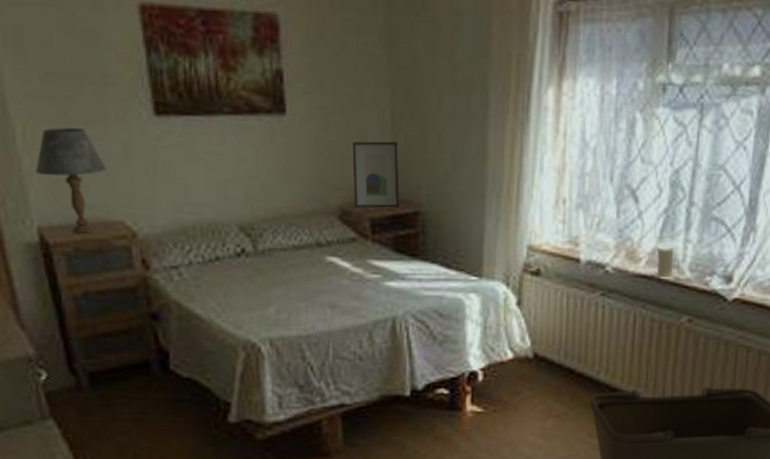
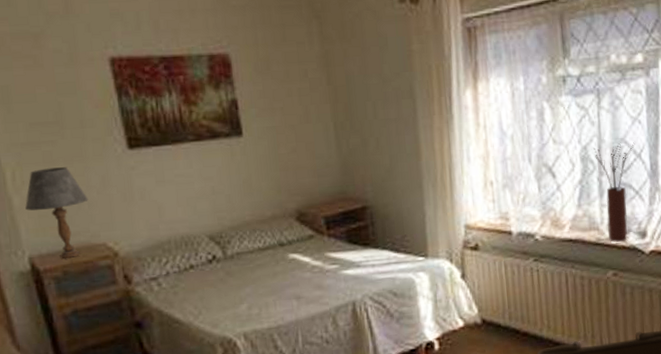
picture frame: present [352,140,399,209] -> none [302,148,349,209]
candle: present [654,241,675,278] -> none [577,208,594,240]
vase: none [686,170,736,286] -> present [593,142,635,242]

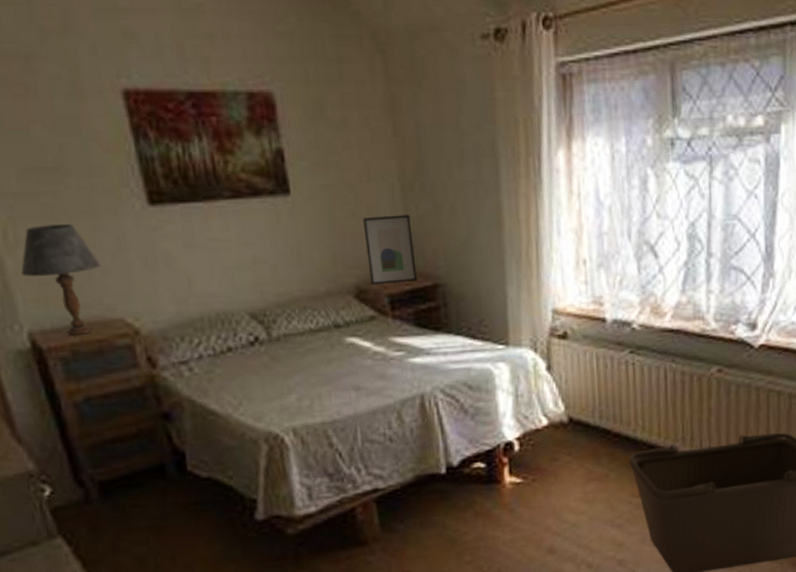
picture frame: none [302,148,349,209] -> present [363,213,417,286]
vase: present [593,142,635,242] -> none [702,219,750,335]

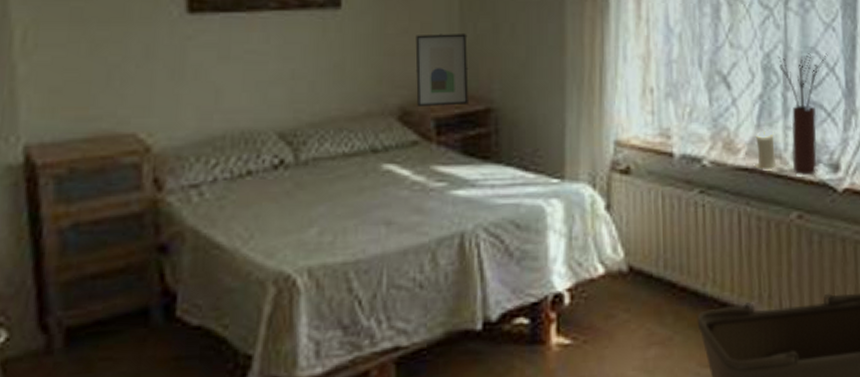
table lamp: present [21,224,101,335] -> none [32,29,122,150]
candle: none [680,294,699,330] -> present [755,129,776,169]
vase: none [702,219,750,335] -> present [778,52,828,176]

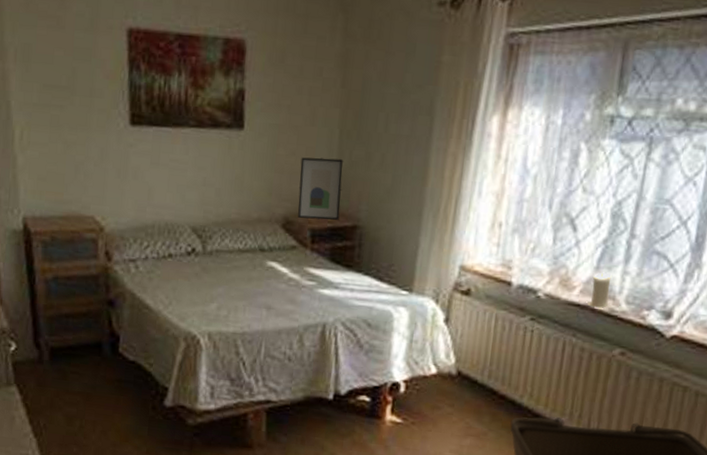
vase: present [778,52,828,176] -> none [623,204,683,320]

